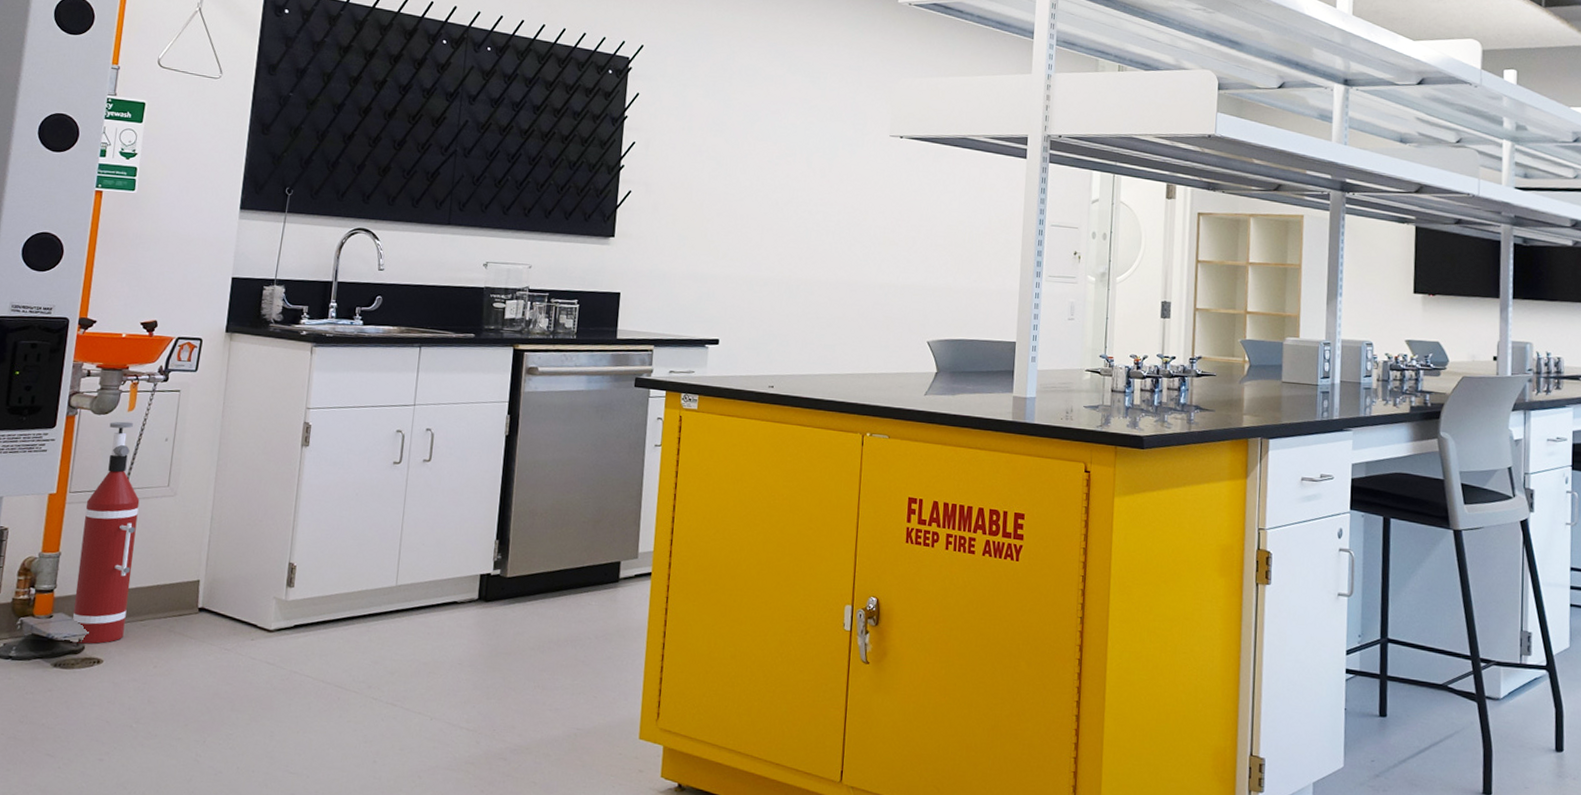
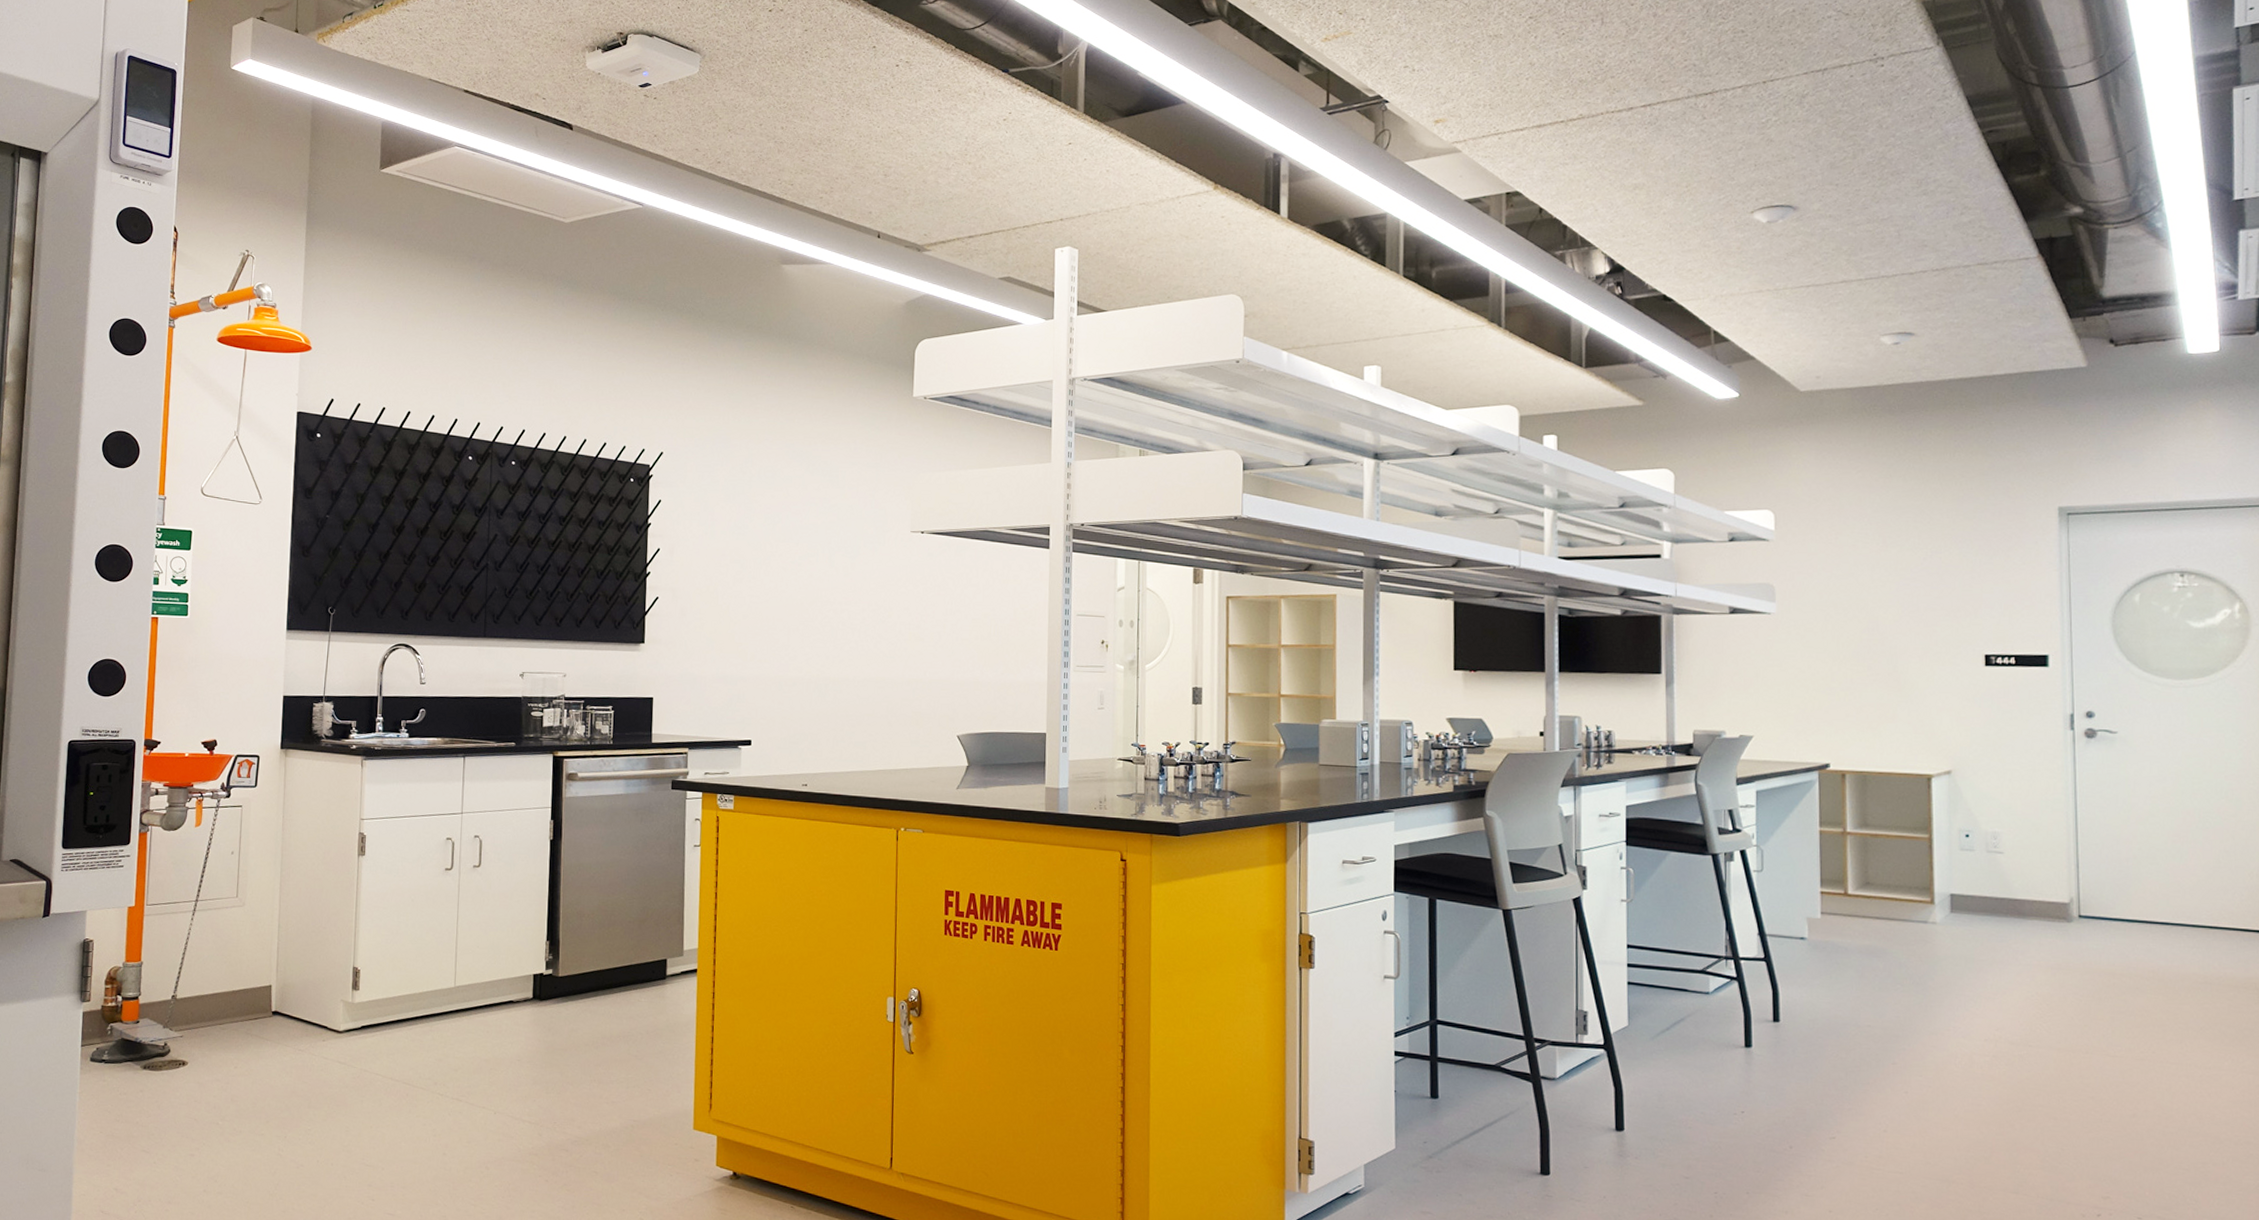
fire extinguisher: present [73,421,140,644] -> none [157,836,212,1047]

